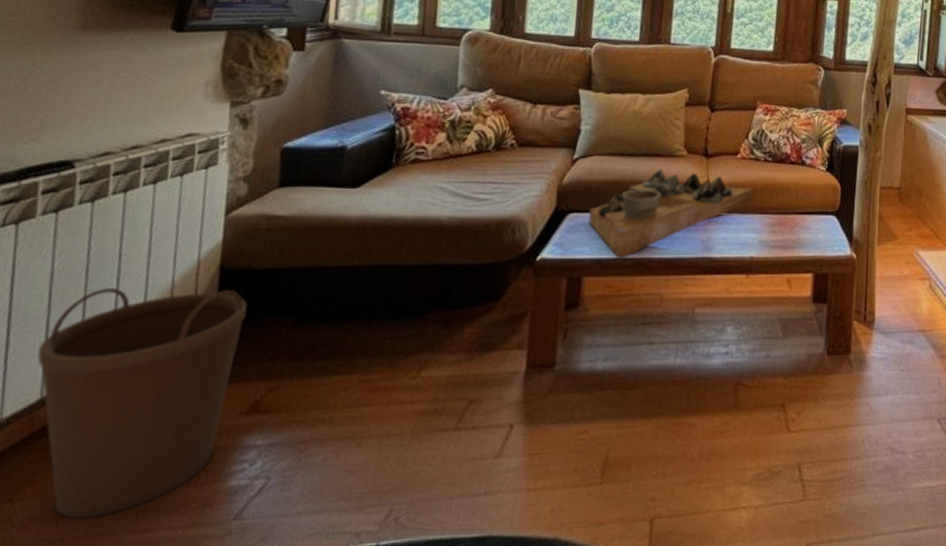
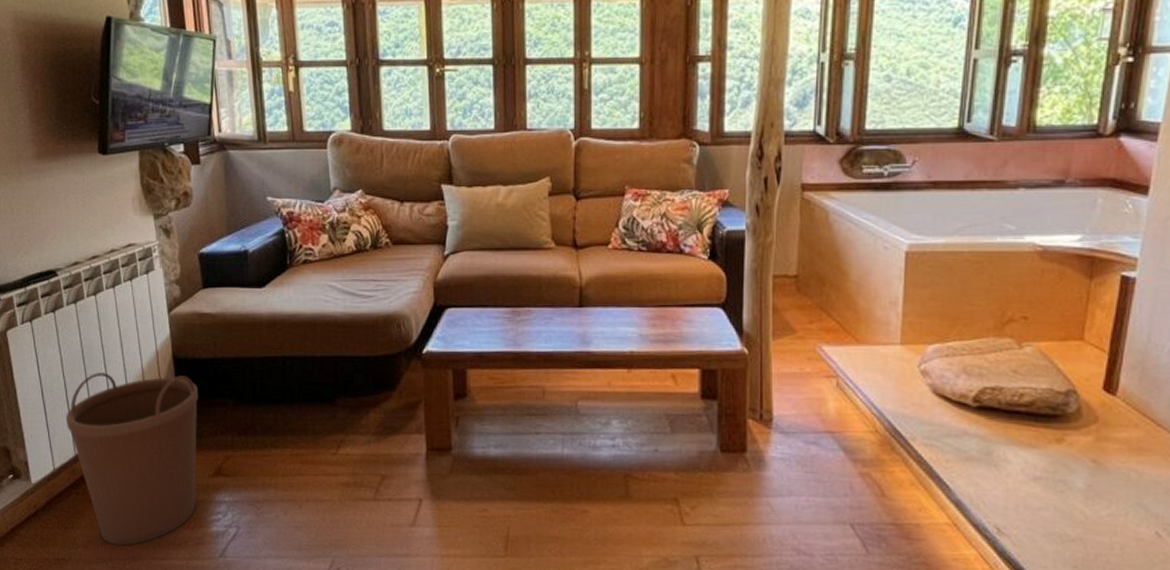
decorative tray: present [588,169,754,260] -> none [466,263,628,353]

